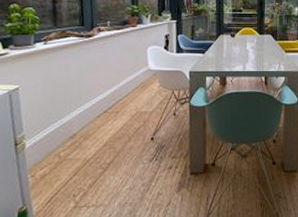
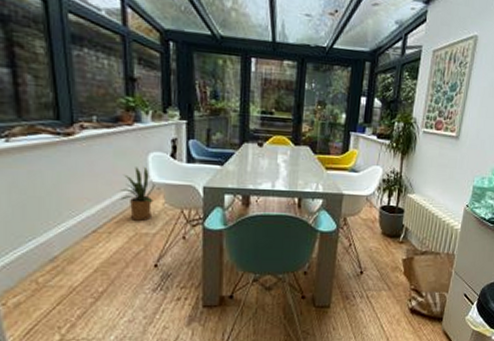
house plant: none [126,58,153,101] -> present [120,167,156,221]

